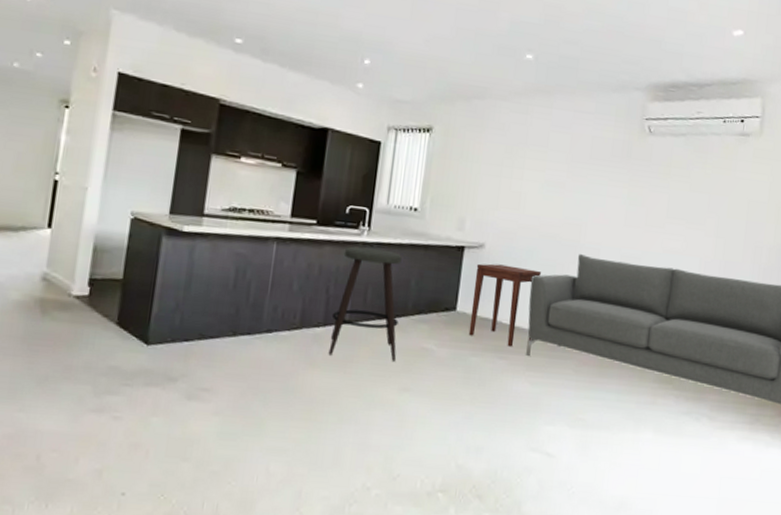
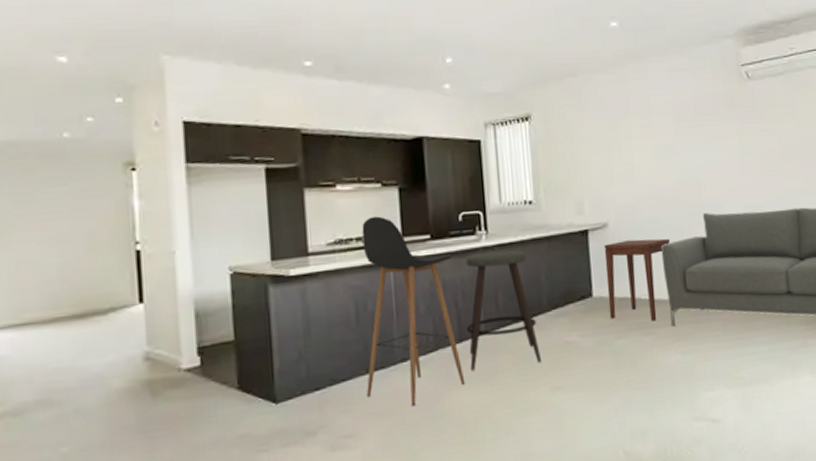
bar stool: none [230,192,333,376] -> present [362,216,465,407]

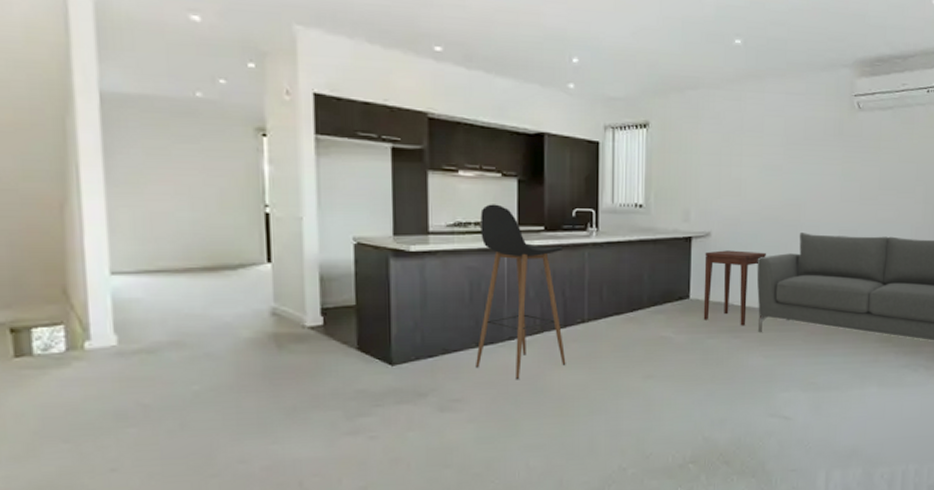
bar stool: present [465,250,541,371] -> none [570,248,637,354]

